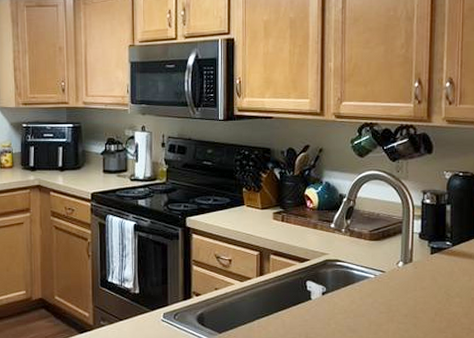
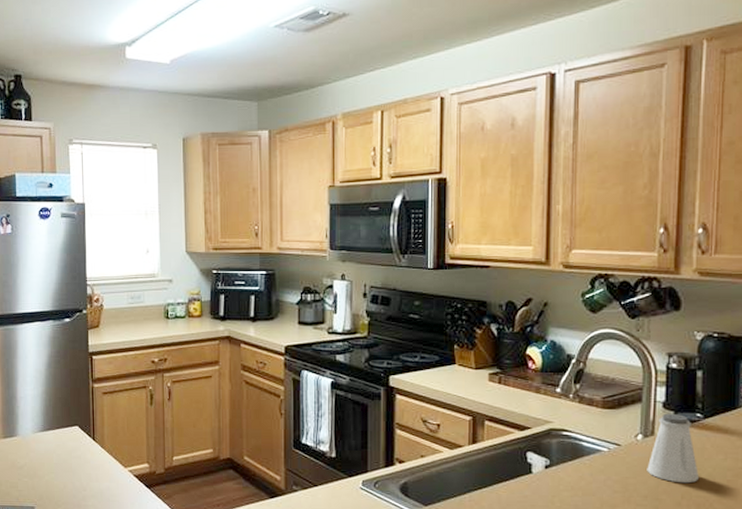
saltshaker: none [407,242,450,303] -> present [647,413,700,484]

